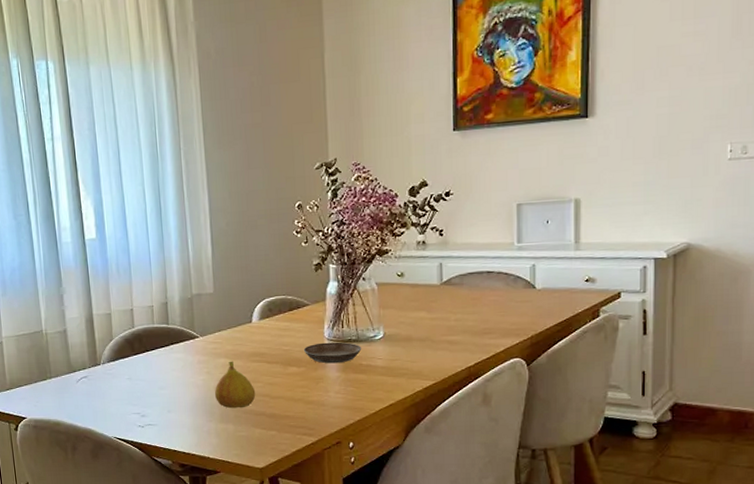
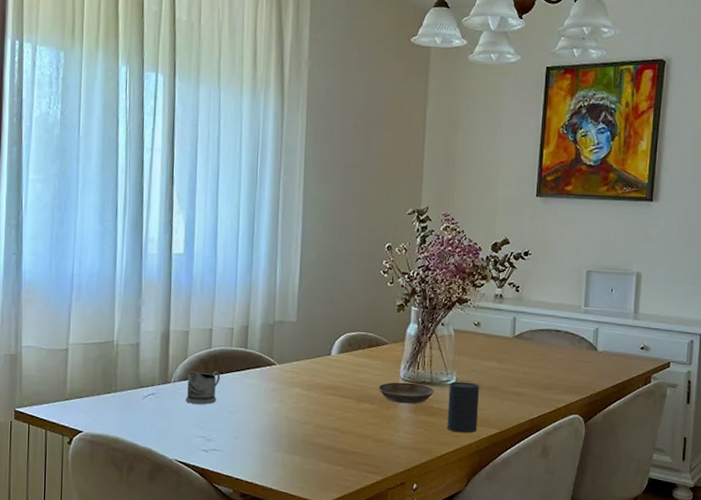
tea glass holder: none [116,349,147,383] -> present [185,371,221,404]
fruit: present [214,361,256,409] -> none [285,391,327,441]
cup: none [377,335,410,388] -> present [447,381,479,433]

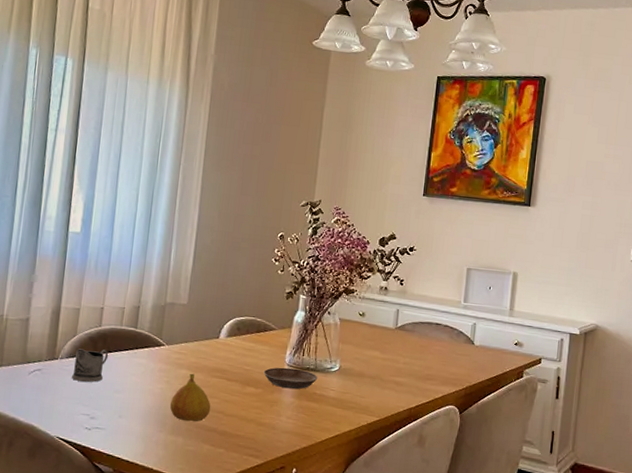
fruit: none [285,391,327,441] -> present [169,373,211,422]
cup: present [447,381,479,433] -> none [328,369,361,420]

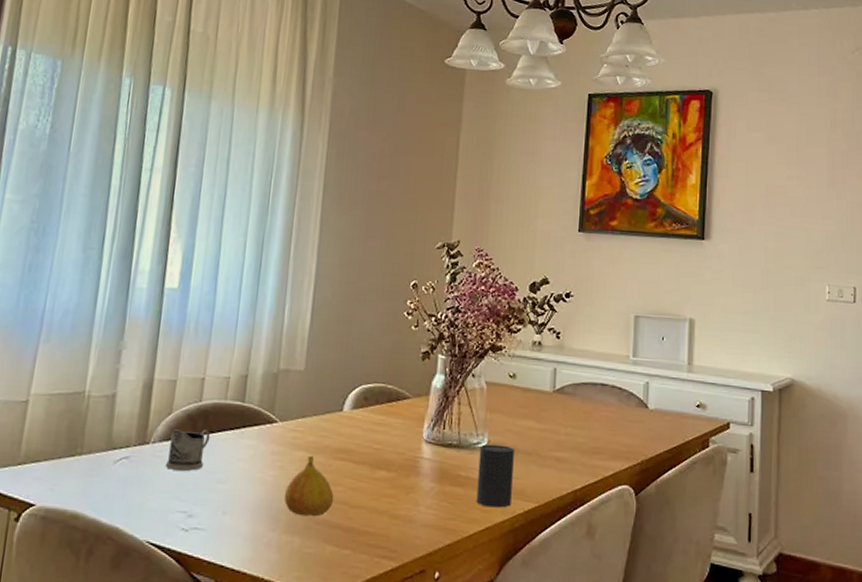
saucer: present [263,367,318,390] -> none [396,444,462,472]
cup: none [328,369,361,420] -> present [476,444,514,508]

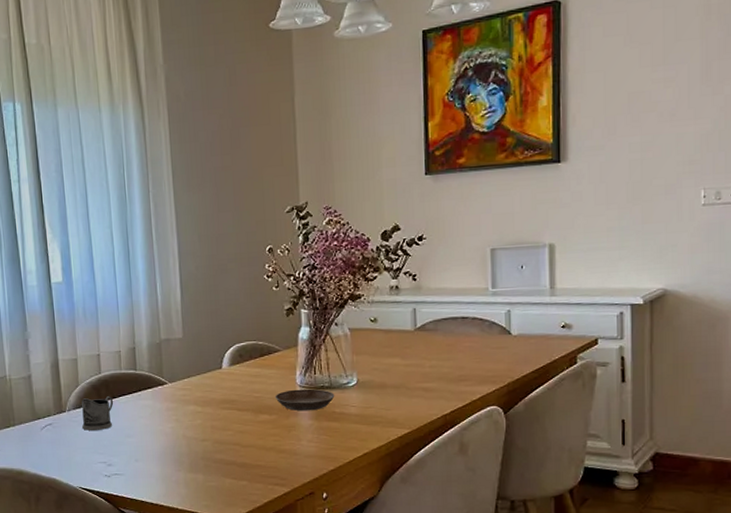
fruit: present [283,455,334,517] -> none [183,408,226,458]
saucer: none [396,444,462,472] -> present [275,388,335,411]
cup: present [476,444,514,508] -> none [350,382,385,436]

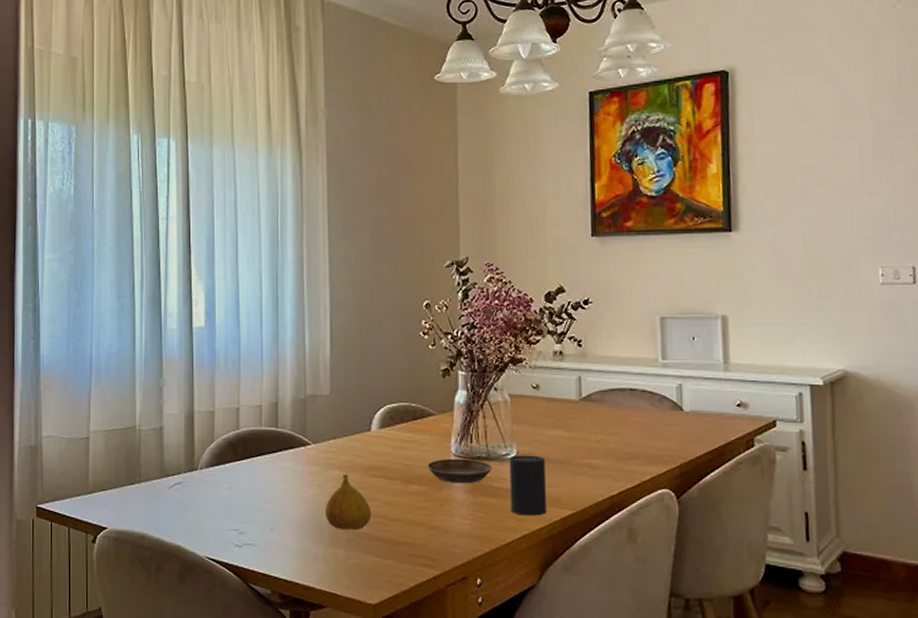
tea glass holder: present [81,396,114,431] -> none [213,455,251,493]
fruit: none [183,408,226,458] -> present [324,474,372,531]
cup: none [350,382,385,436] -> present [509,455,546,516]

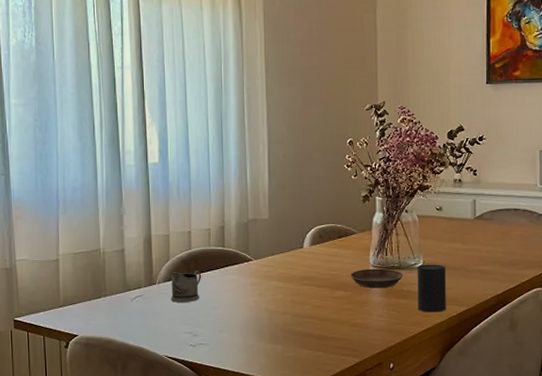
tea glass holder: none [213,455,251,493] -> present [170,271,202,302]
fruit: present [324,474,372,531] -> none [265,284,304,330]

